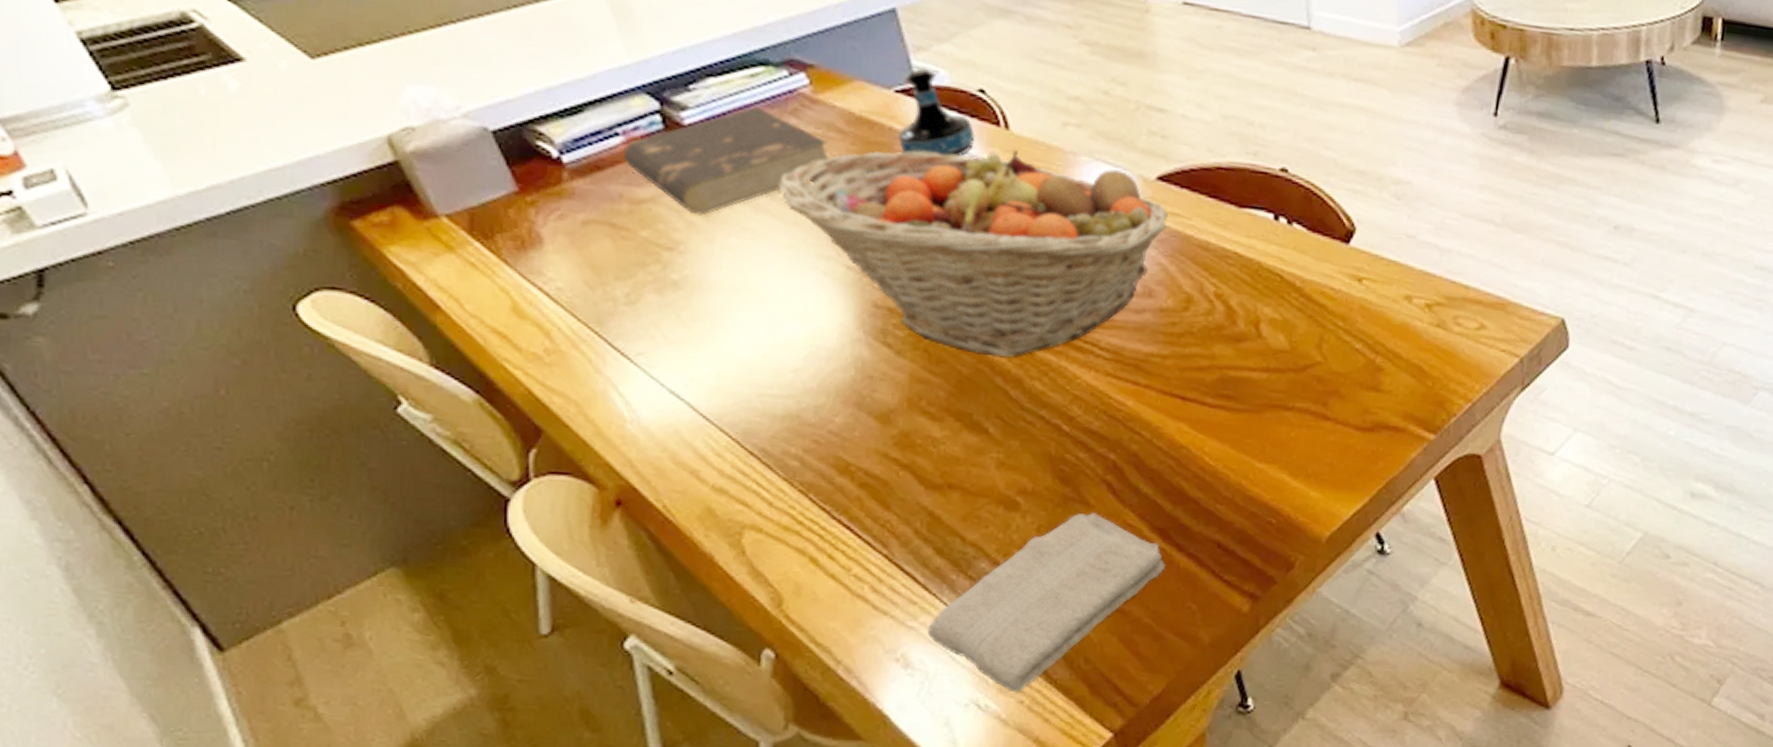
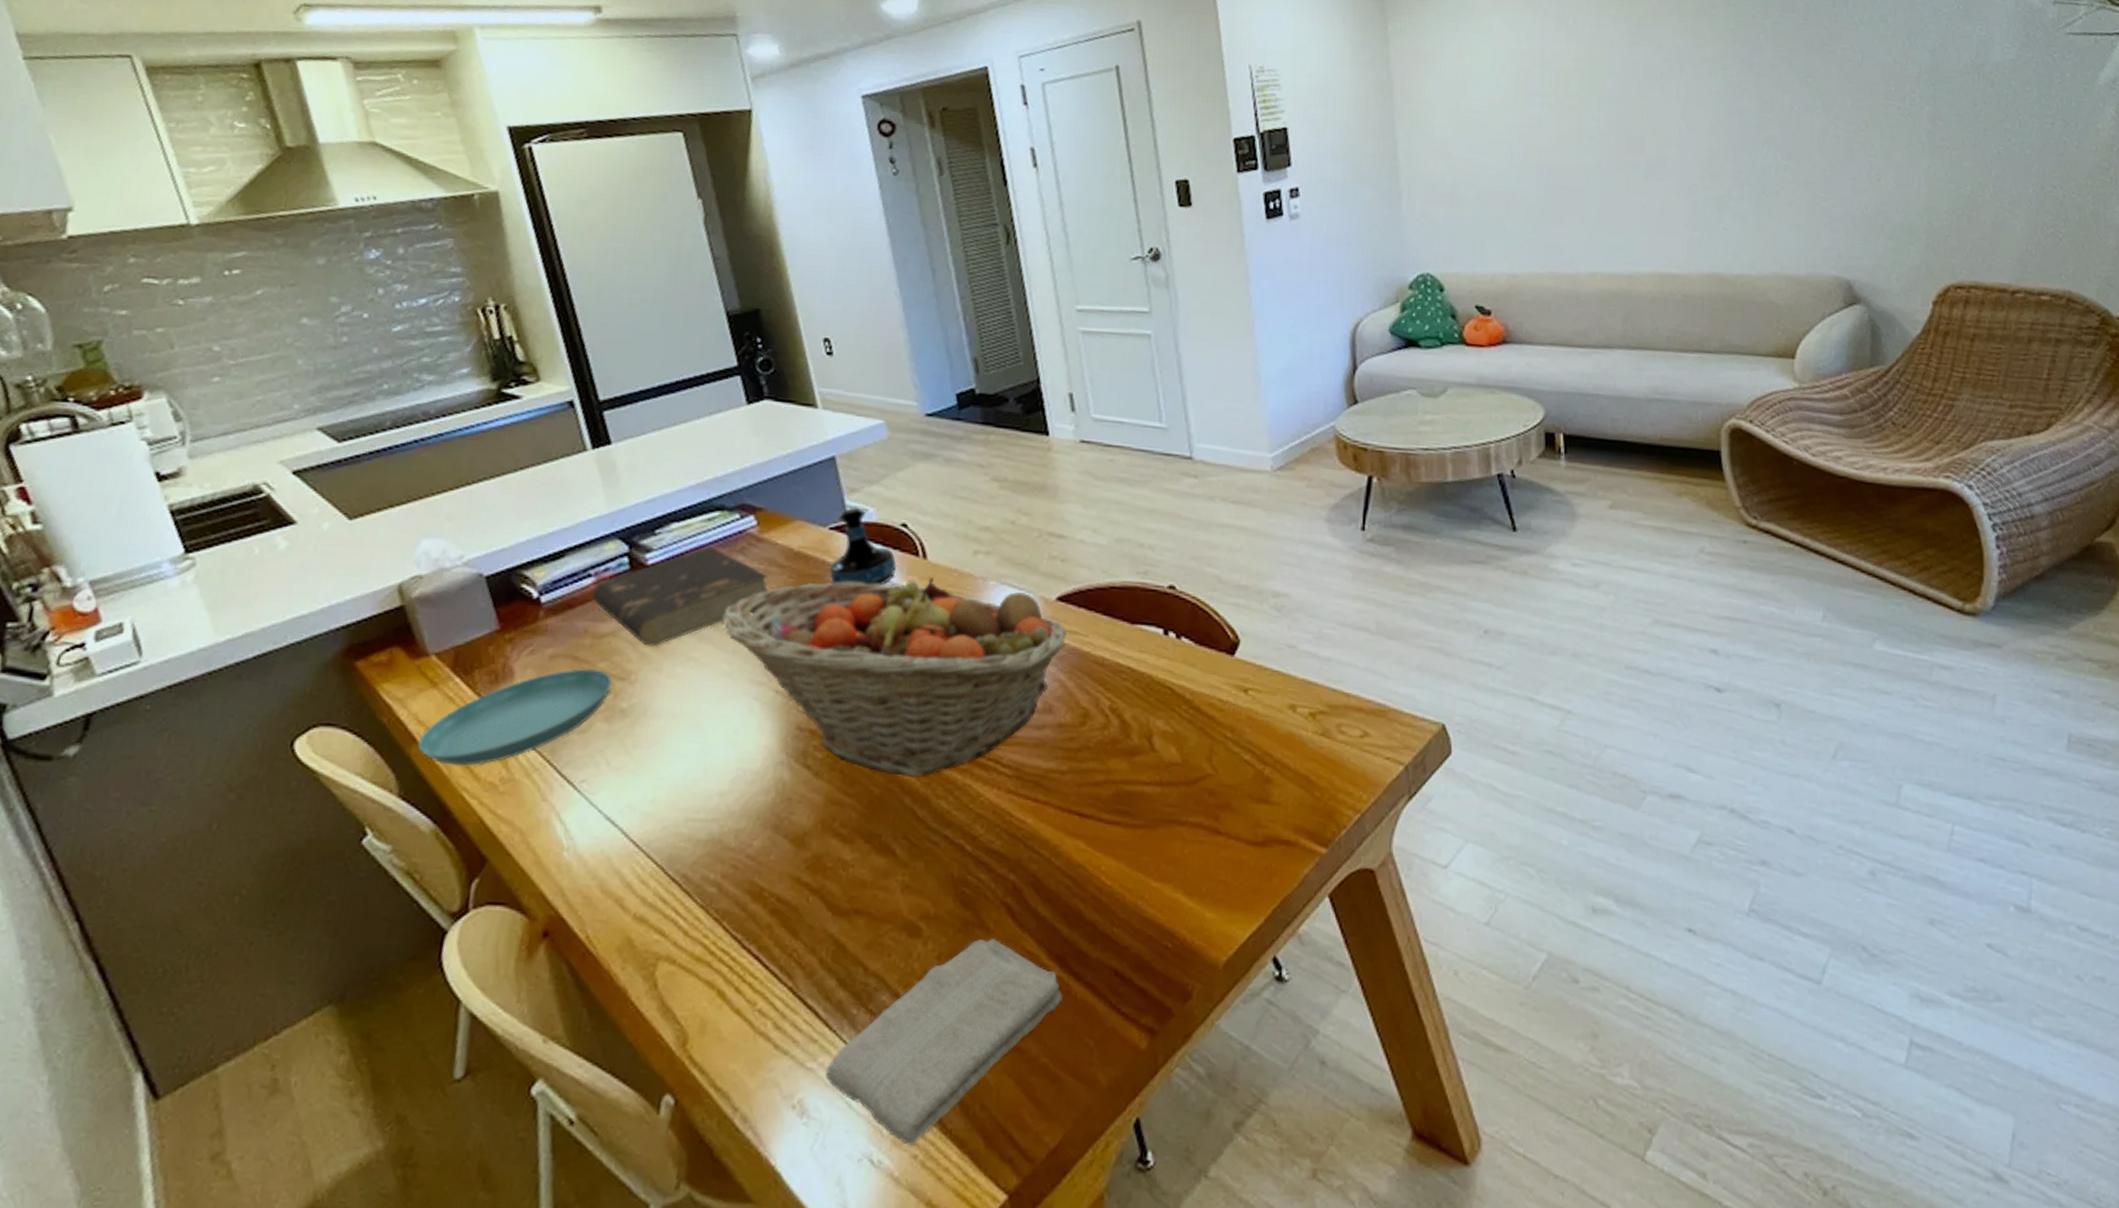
saucer: none [442,236,658,336] -> present [417,668,612,766]

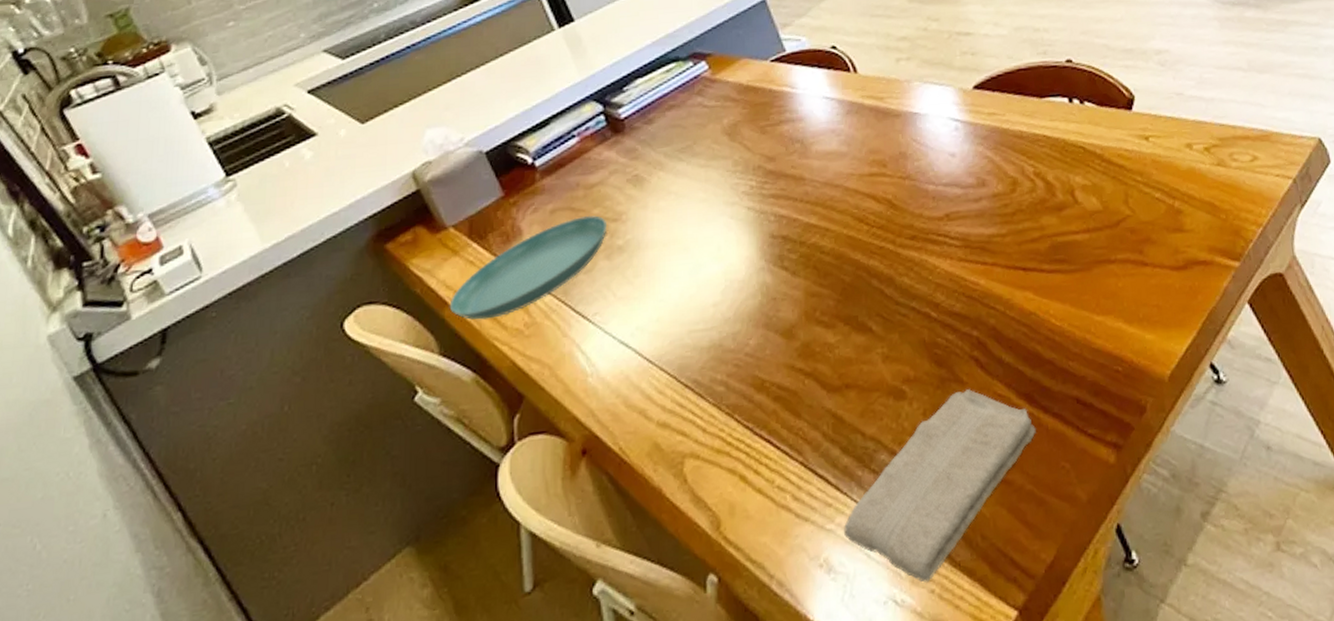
book: present [592,546,768,647] -> none [578,93,726,188]
fruit basket: present [722,577,1068,777] -> none [692,87,988,263]
tequila bottle: present [829,507,897,585] -> none [776,39,833,108]

